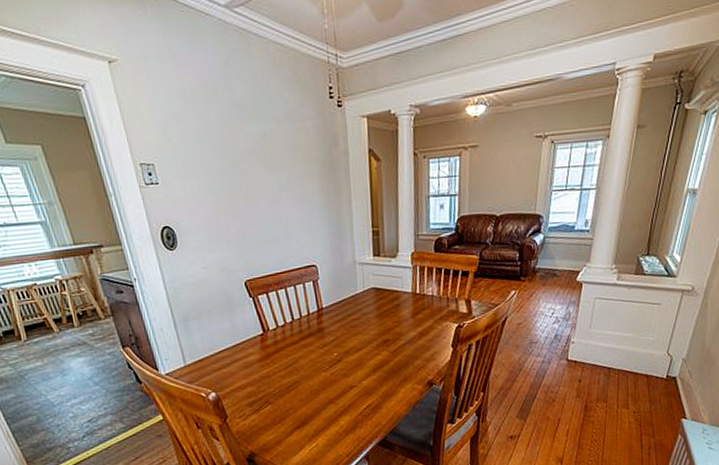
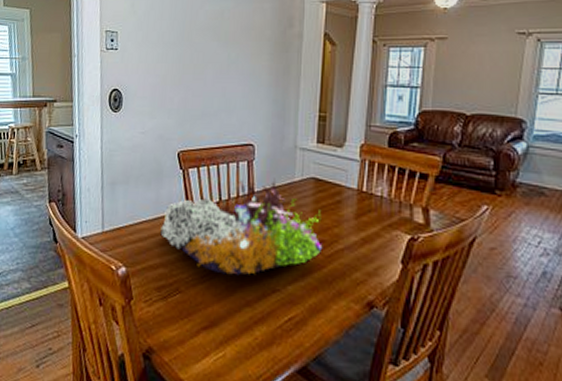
flower arrangement: none [241,292,388,382] -> present [160,177,323,276]

